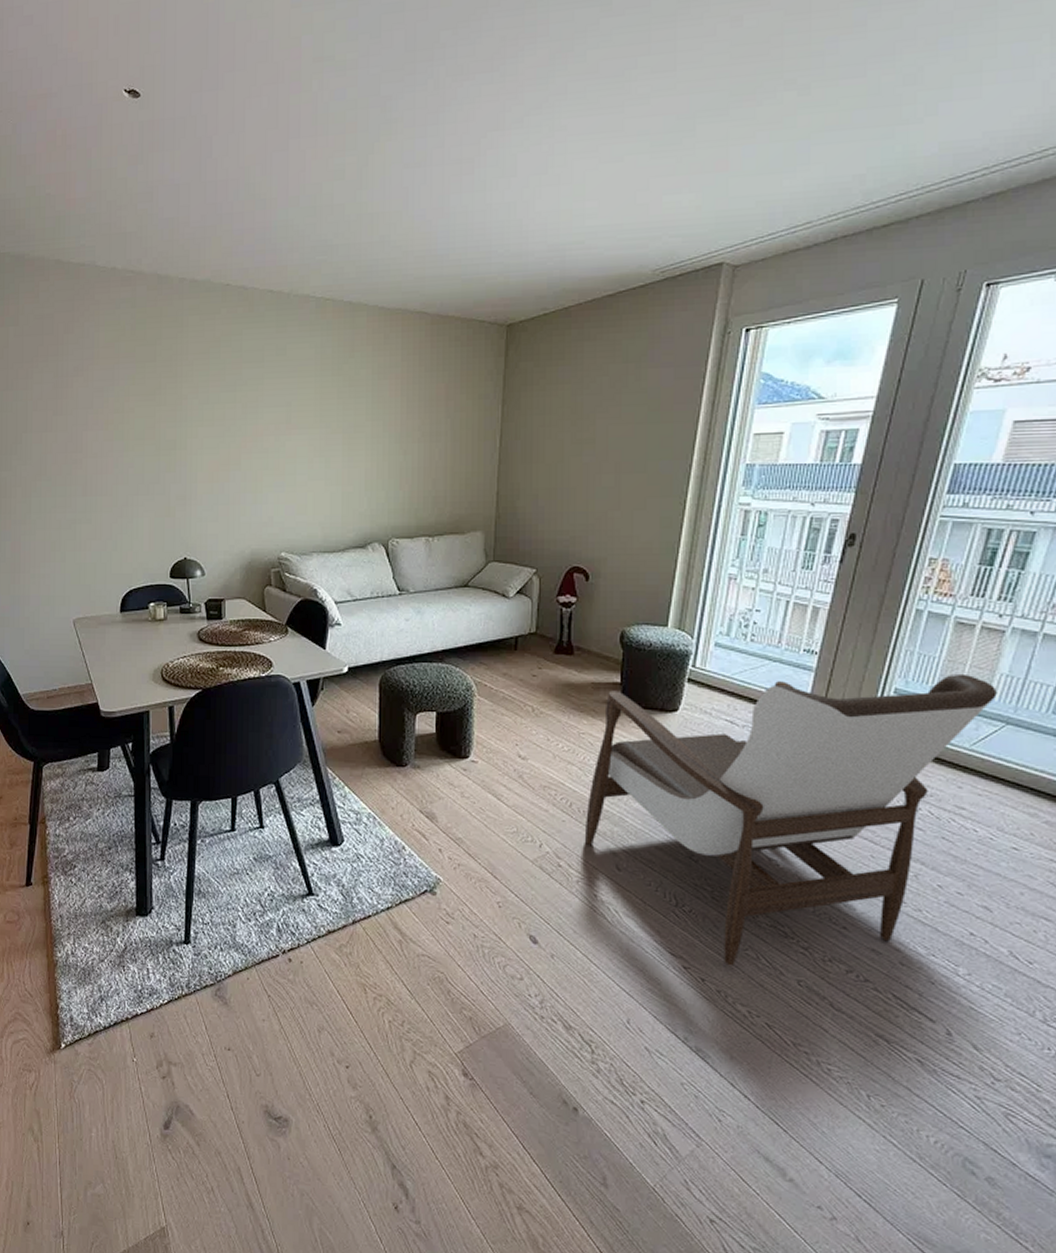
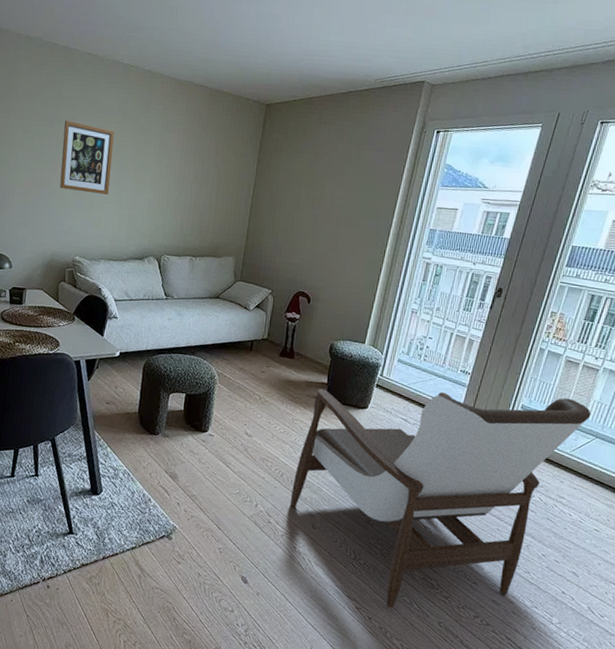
wall art: none [249,380,314,470] -> present [59,120,115,194]

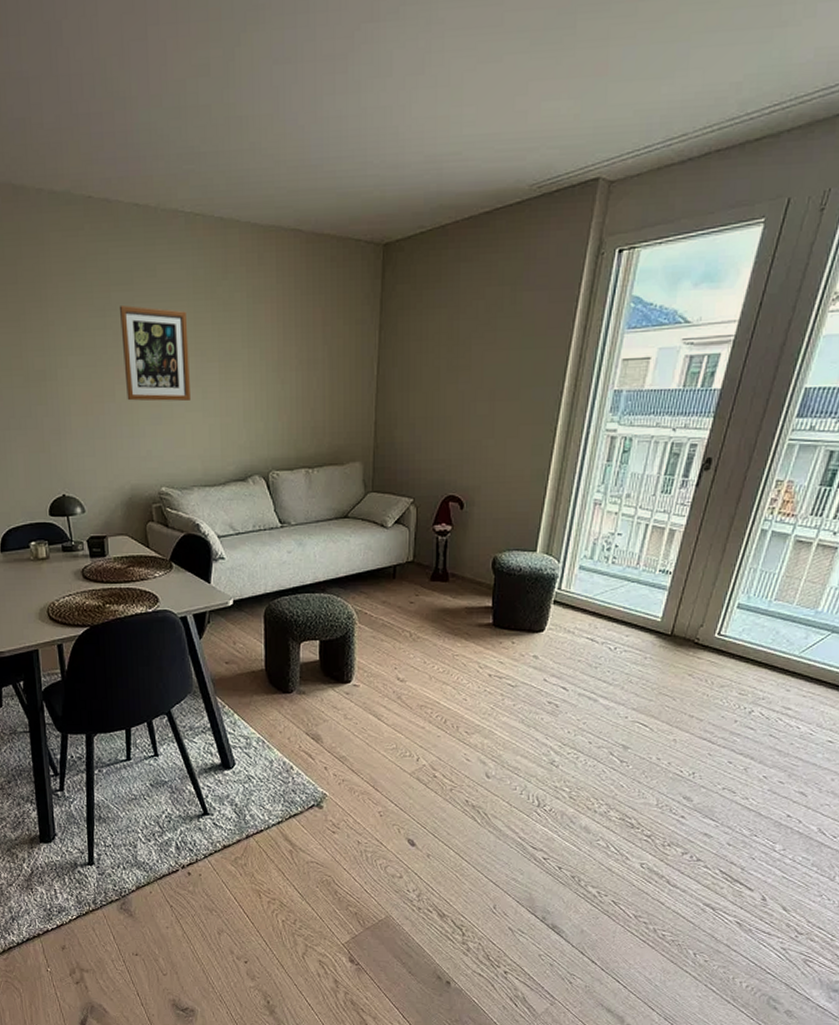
armchair: present [289,388,591,609] -> none [457,588,826,855]

